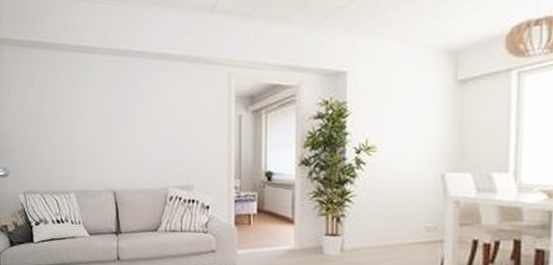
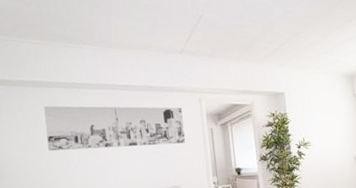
wall art: none [51,72,206,132] -> present [44,105,186,152]

